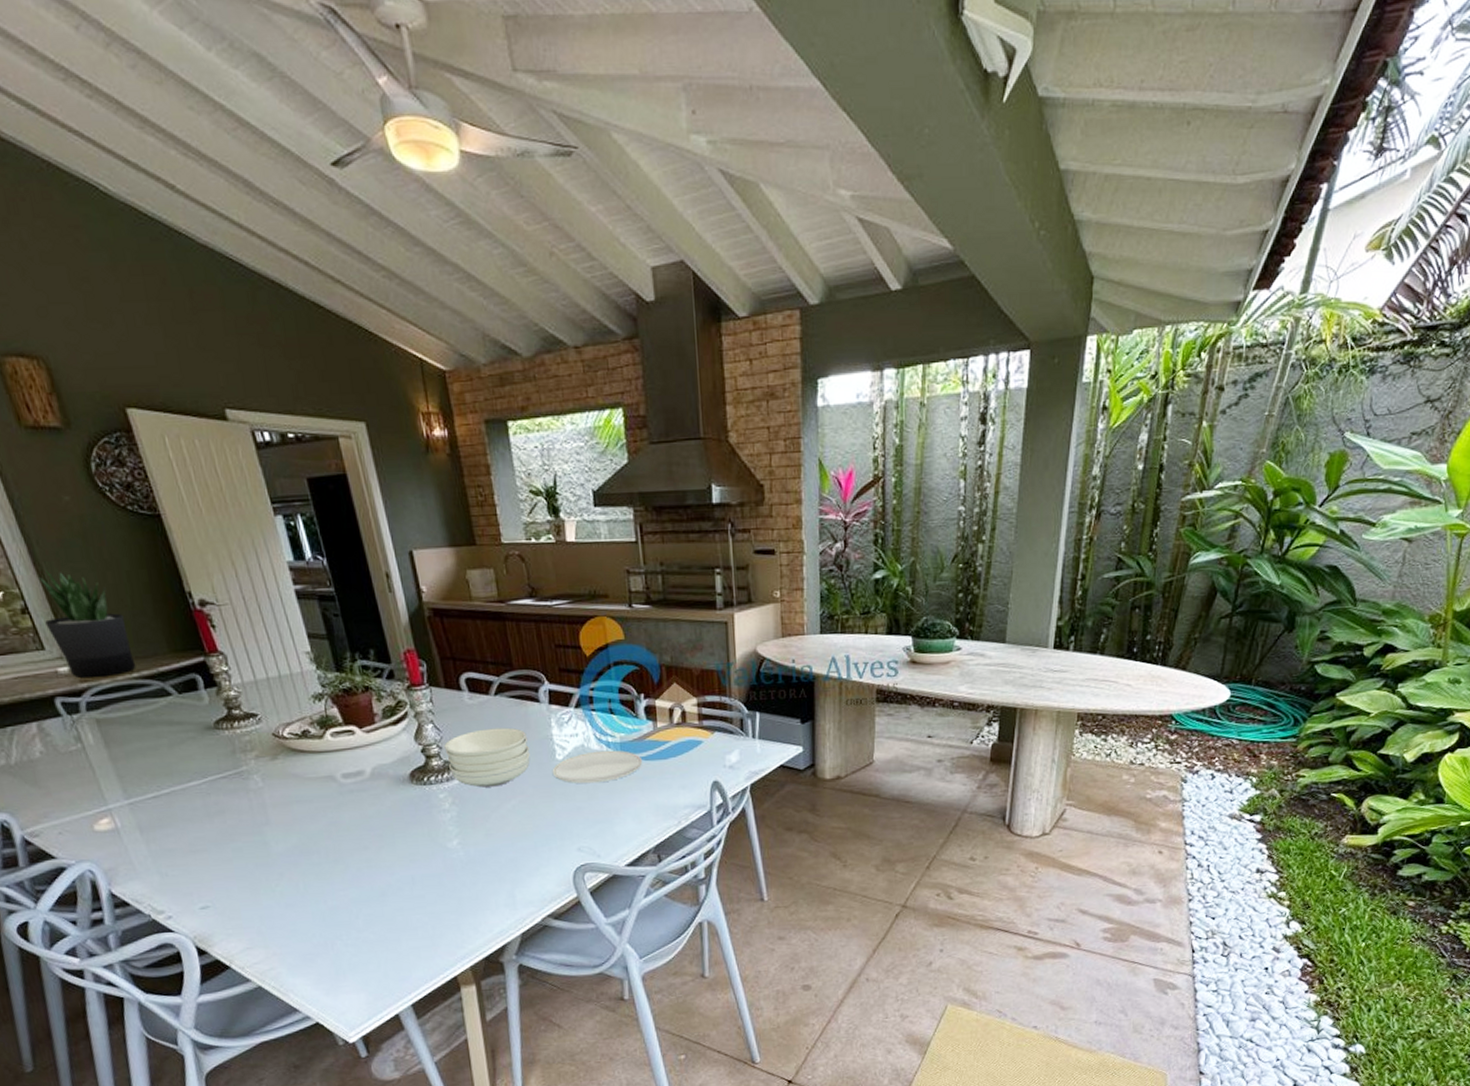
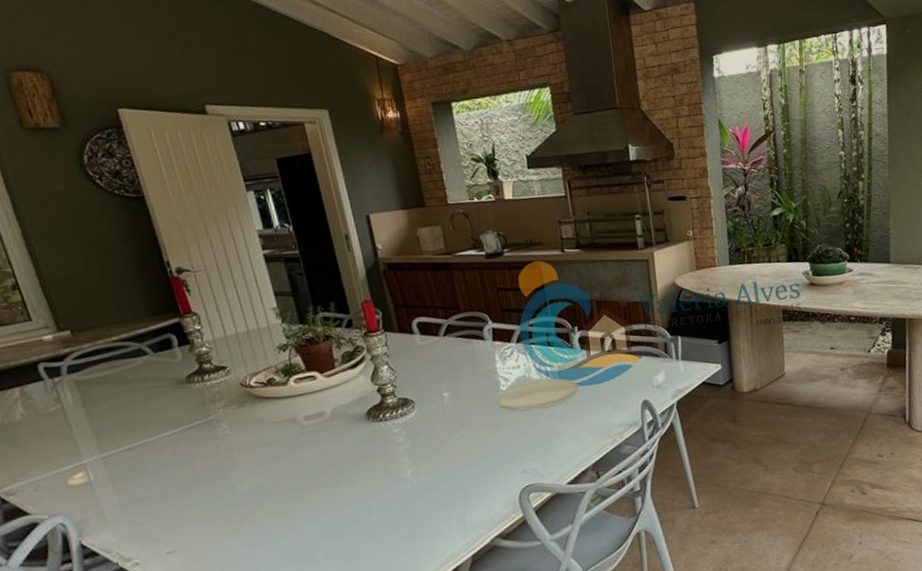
planter: present [39,568,136,678] -> none [30,248,116,344]
bowl: present [444,727,531,788] -> none [398,364,477,421]
kettle: none [537,577,569,611] -> present [479,230,508,259]

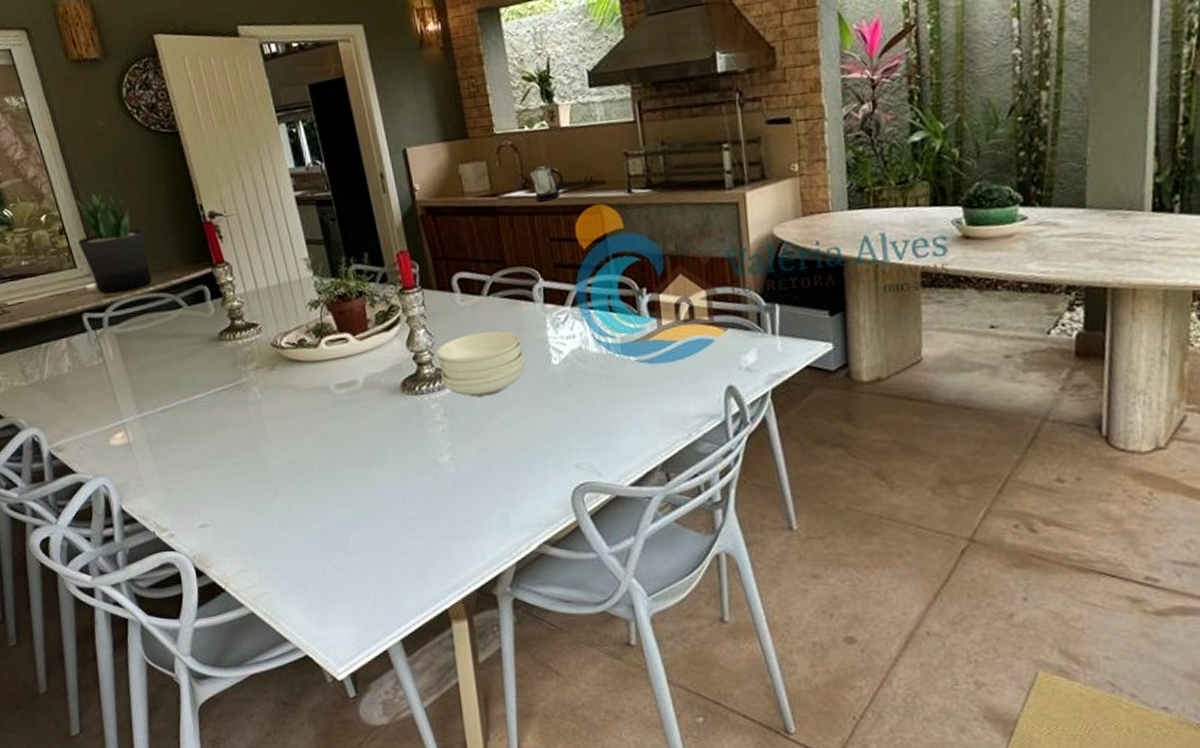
planter: none [30,248,116,344] -> present [75,190,152,293]
bowl: none [398,364,477,421] -> present [436,330,525,397]
plate: present [497,378,579,411] -> none [547,352,647,392]

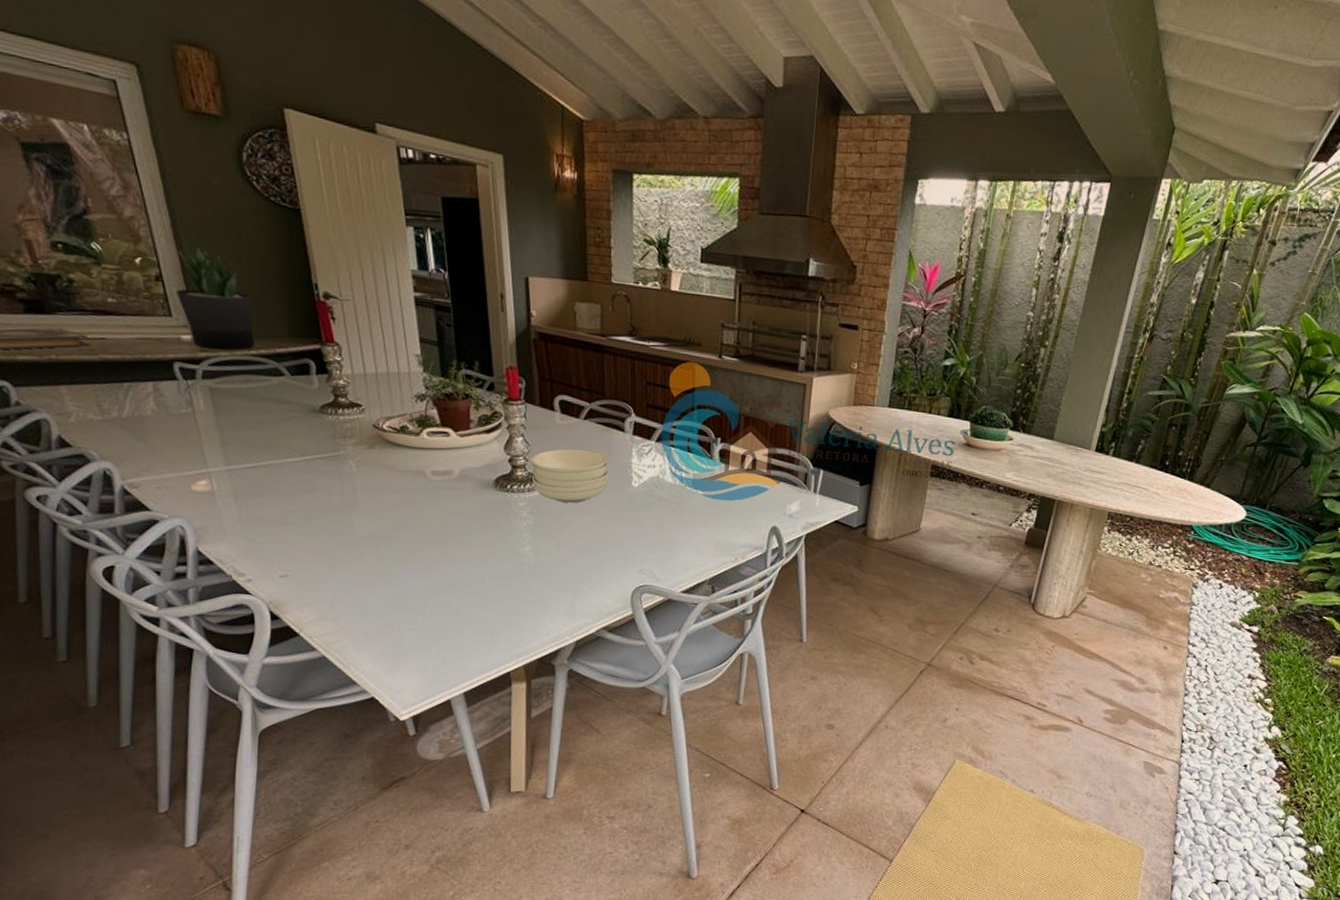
kettle: present [530,165,564,202] -> none [638,320,666,351]

